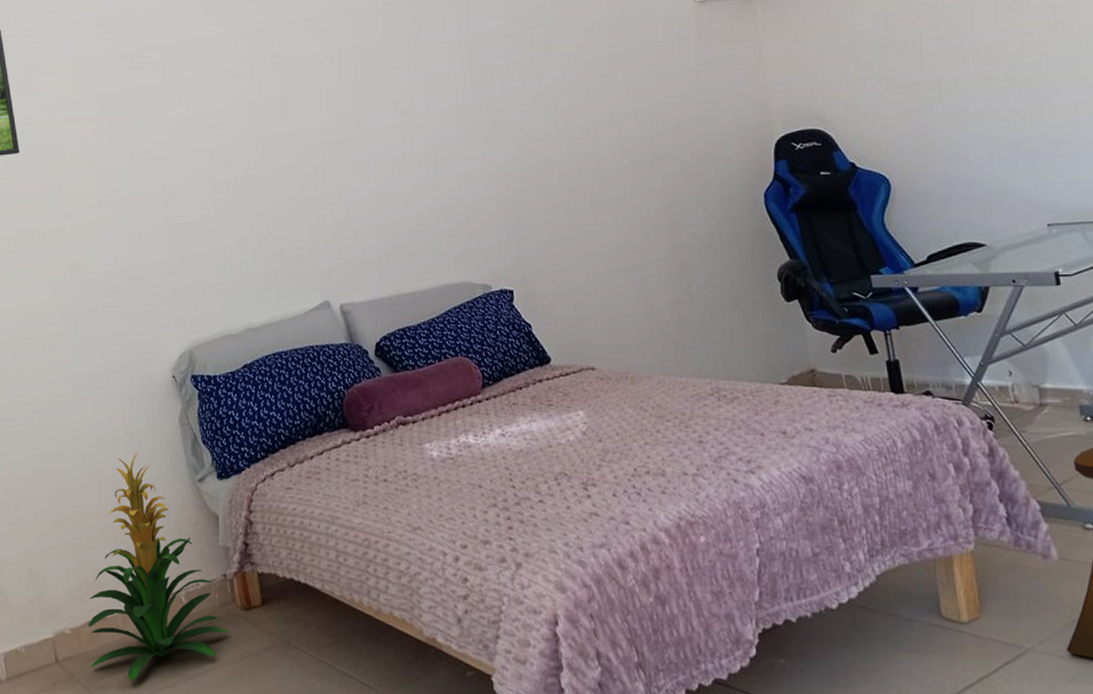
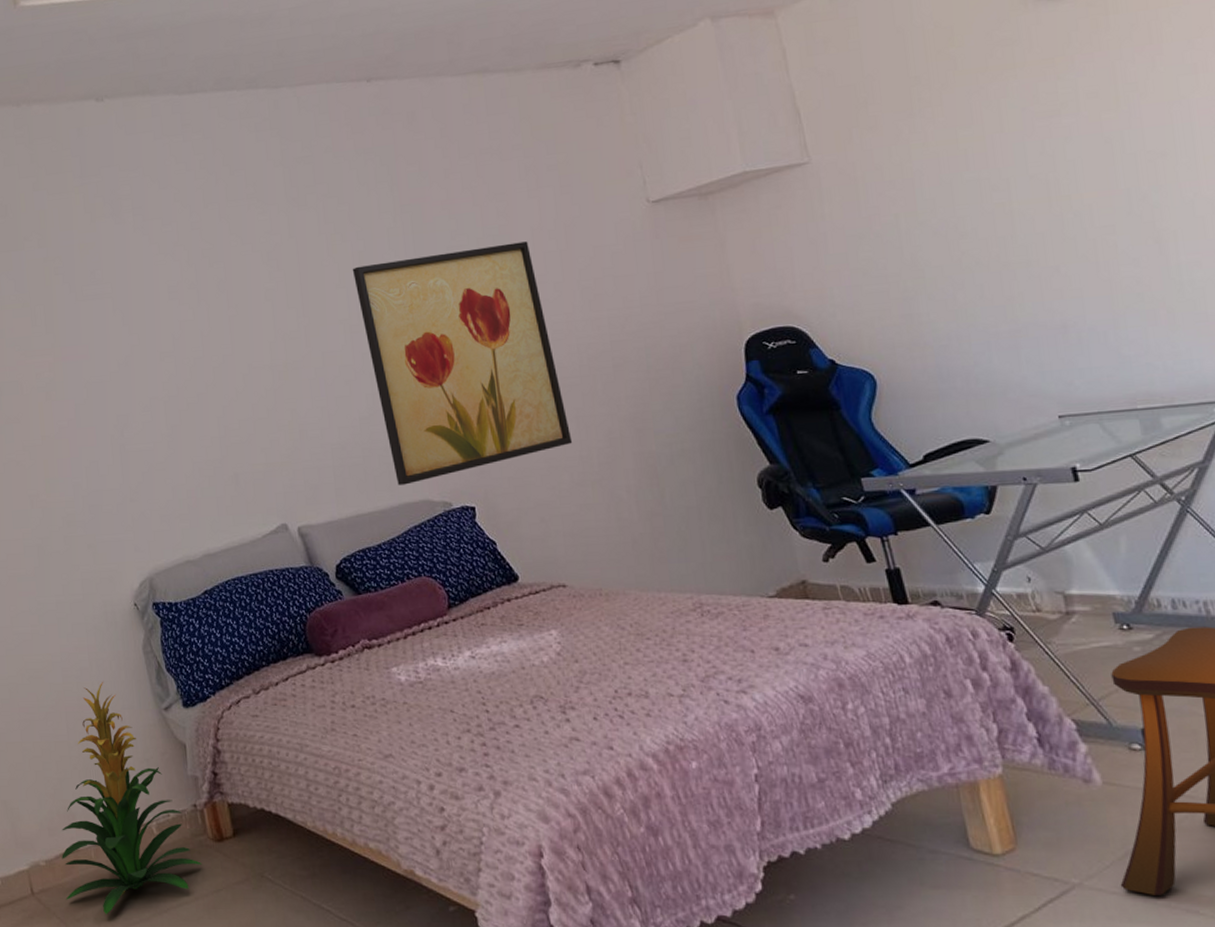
wall art: none [406,33,610,267] -> present [352,241,573,485]

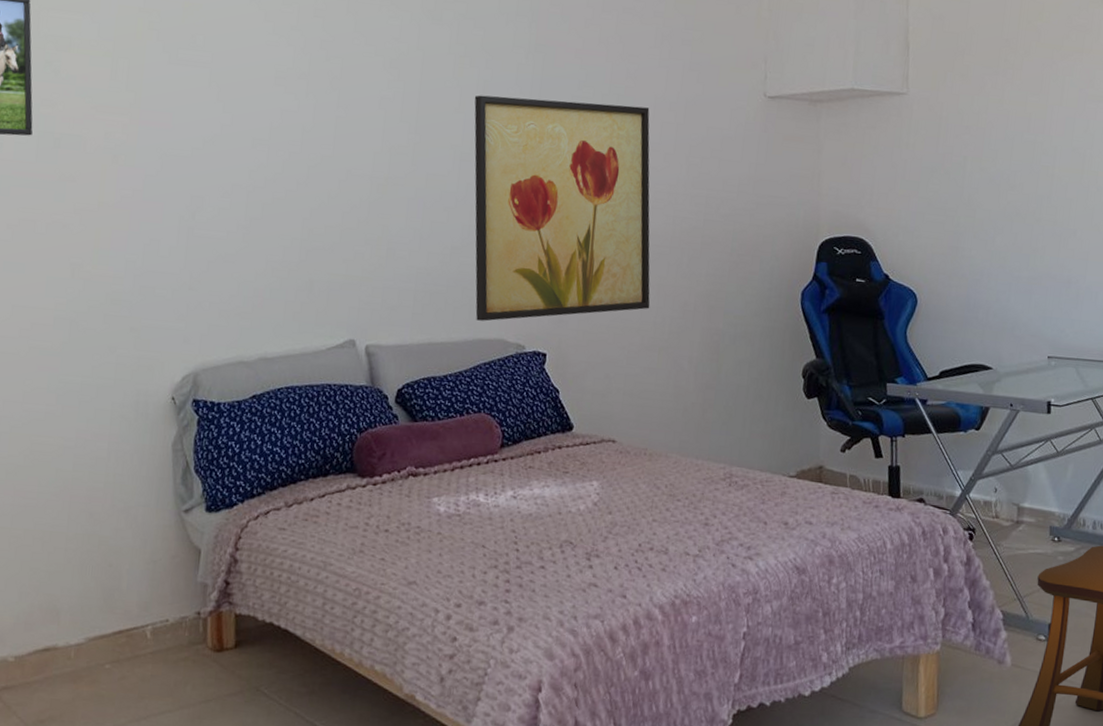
indoor plant: present [62,681,202,914] -> none [31,474,195,717]

